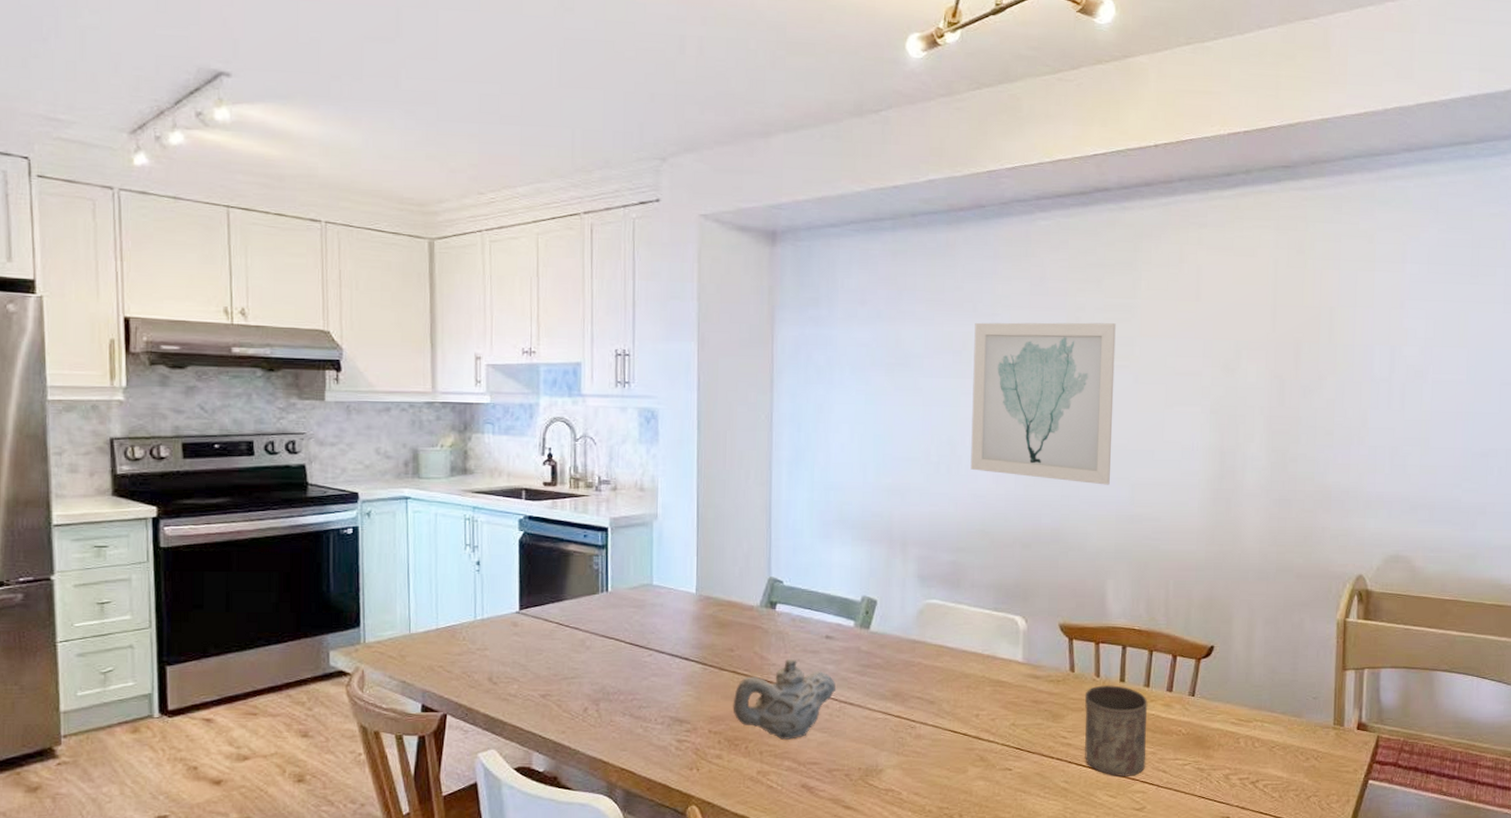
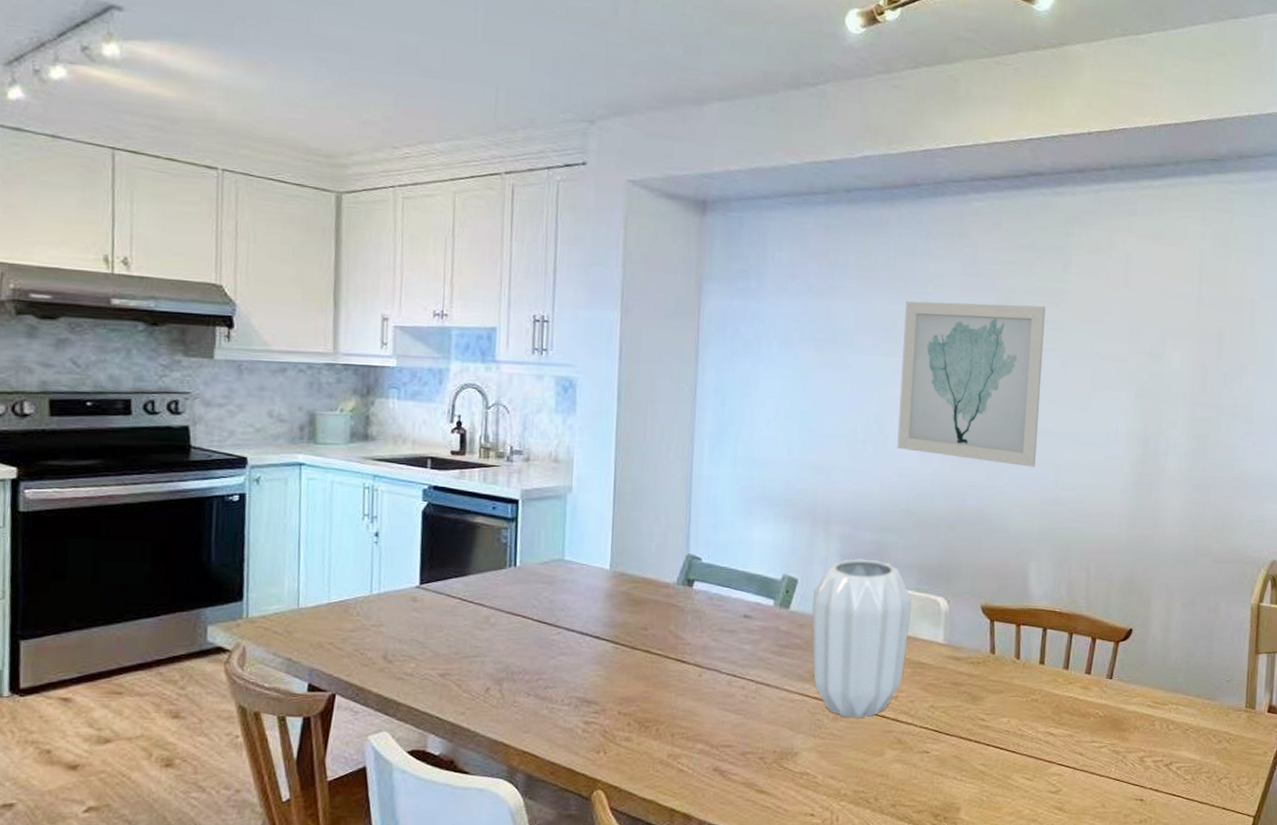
teapot: present [732,658,836,740] -> none [644,638,753,721]
vase: none [891,579,990,736] -> present [811,558,912,718]
cup: present [1084,684,1148,778] -> none [1002,666,1067,760]

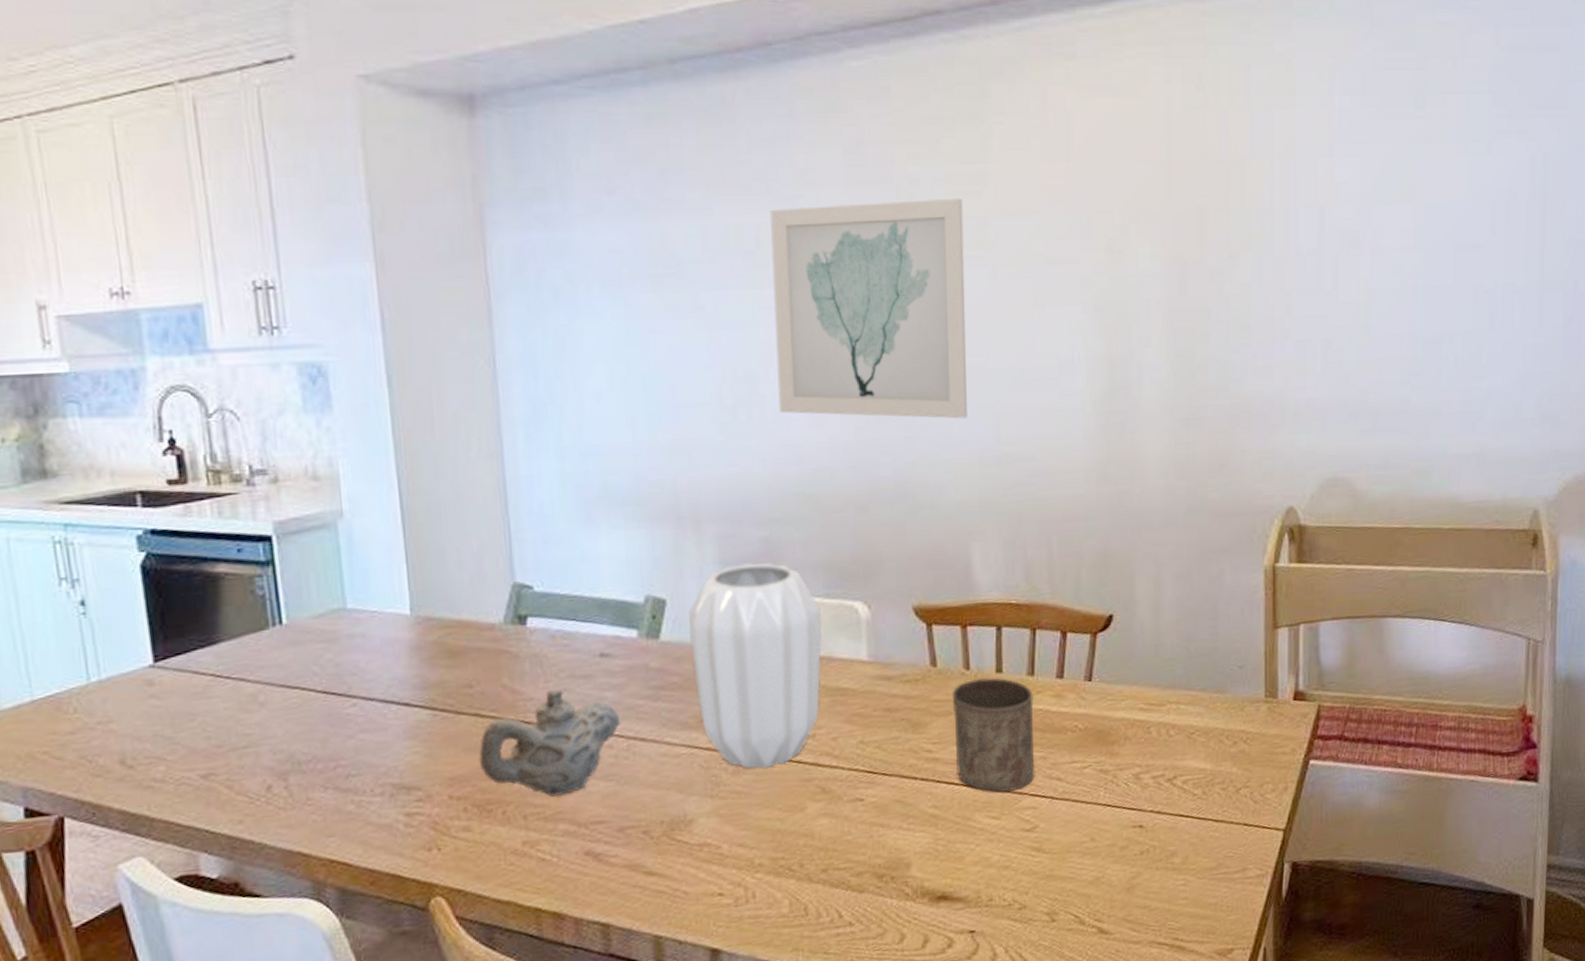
teapot: none [644,638,753,721] -> present [479,688,621,797]
cup: none [1002,666,1067,760] -> present [952,677,1035,793]

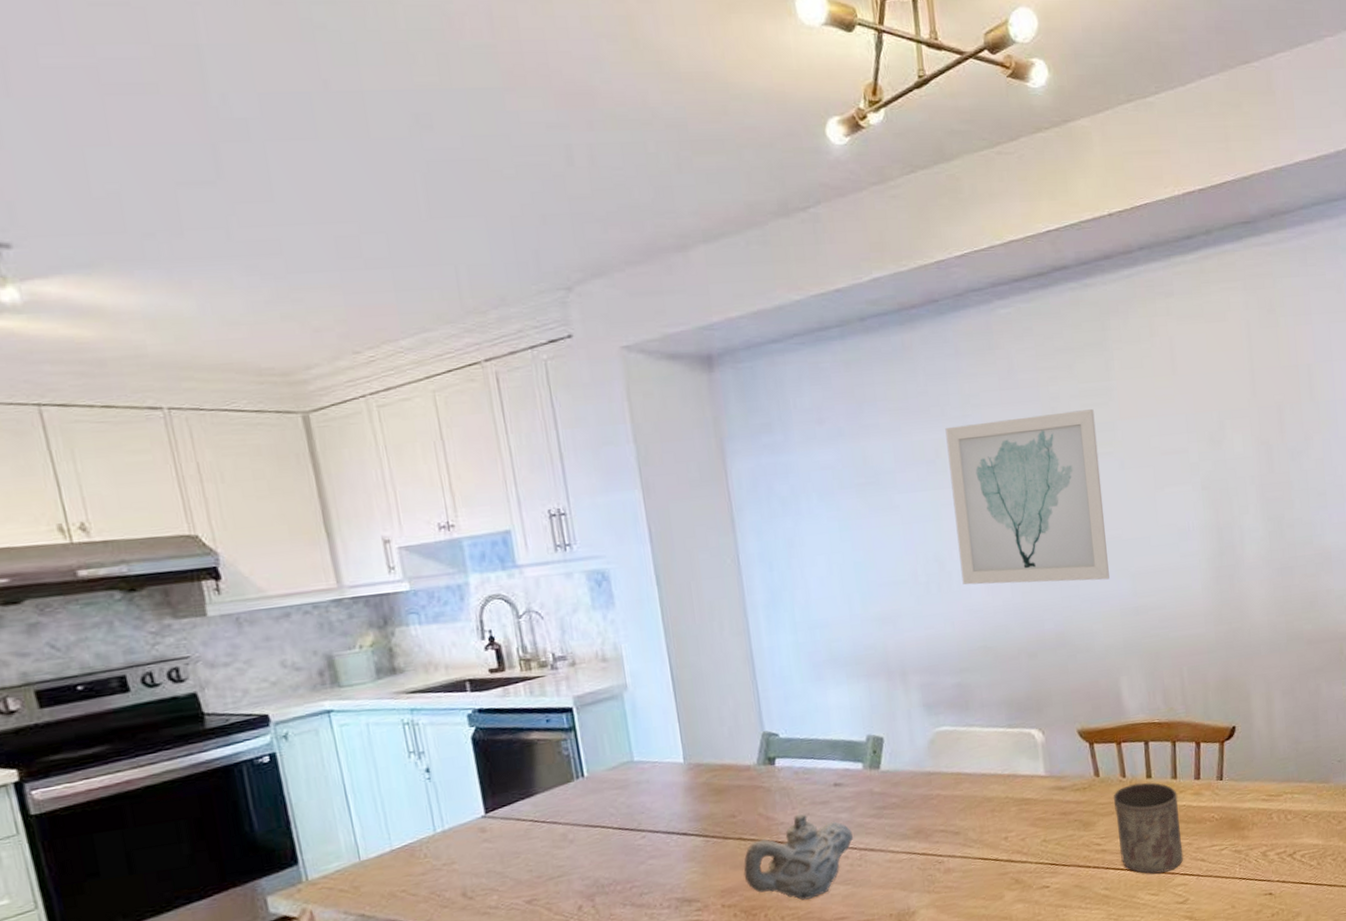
vase: present [688,563,822,769] -> none [901,703,1009,868]

